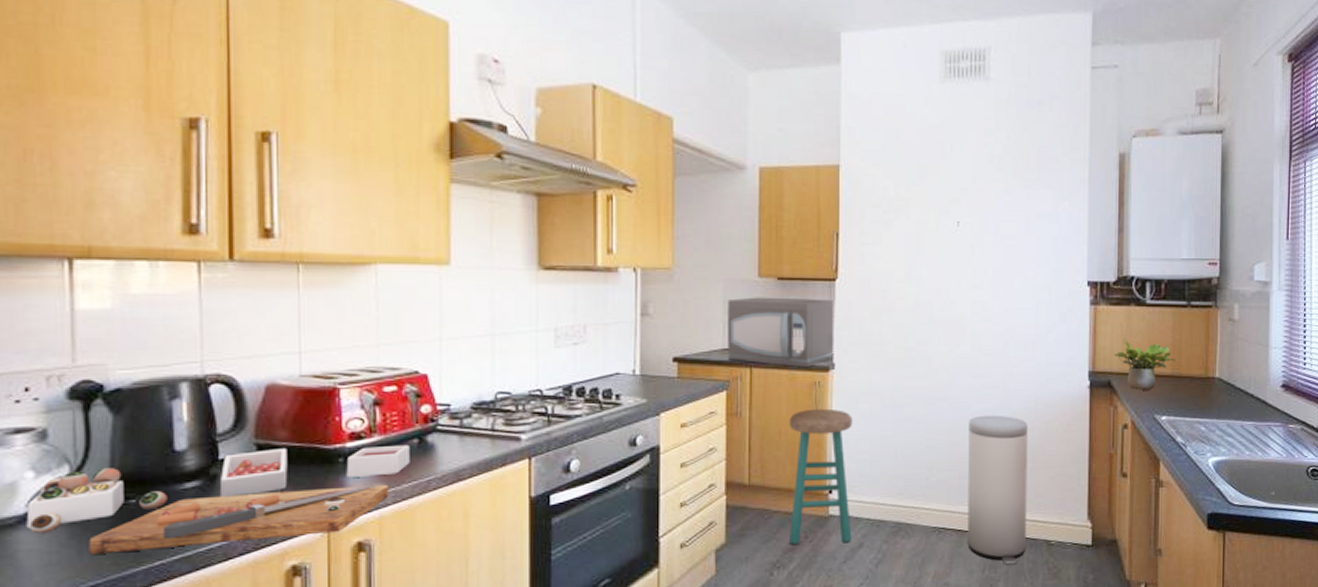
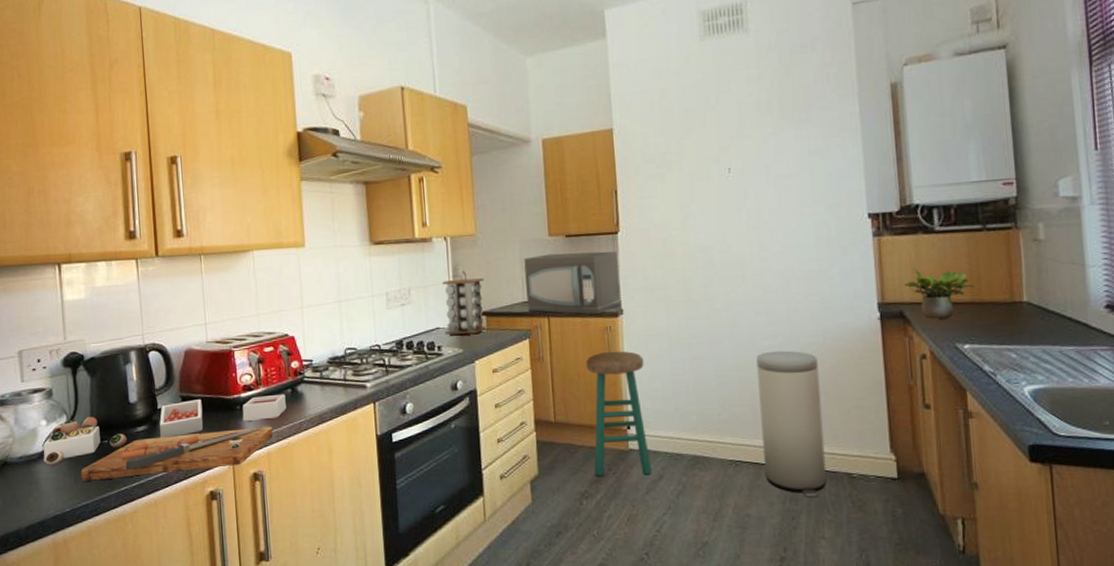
spice rack: none [626,308,679,383] -> present [442,270,487,336]

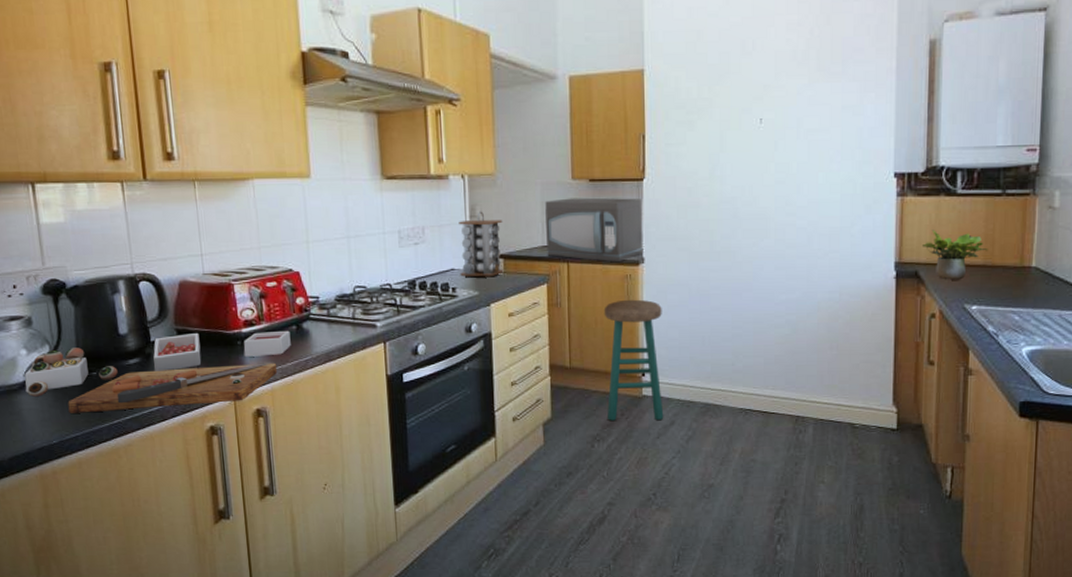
pedal bin: present [756,350,827,497] -> none [773,305,832,445]

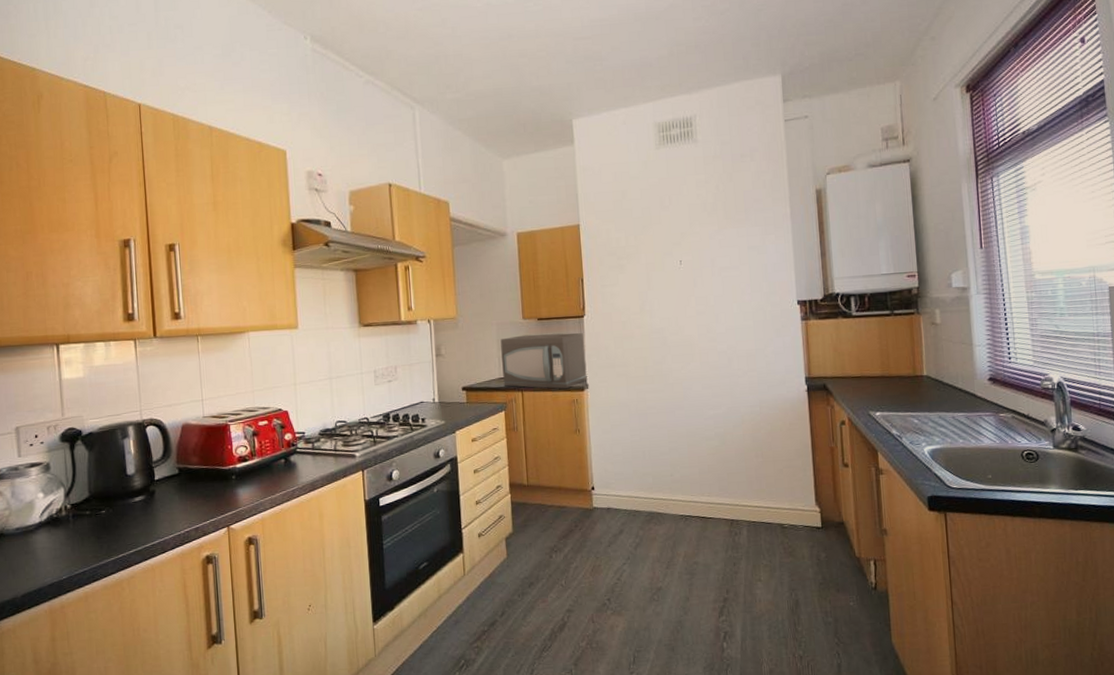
cutting board: present [24,330,291,413] -> none [40,464,280,550]
spice rack: present [458,211,504,278] -> none [426,350,467,409]
stool: present [603,299,664,421] -> none [555,420,613,532]
potted plant: present [921,230,988,281] -> none [826,347,884,392]

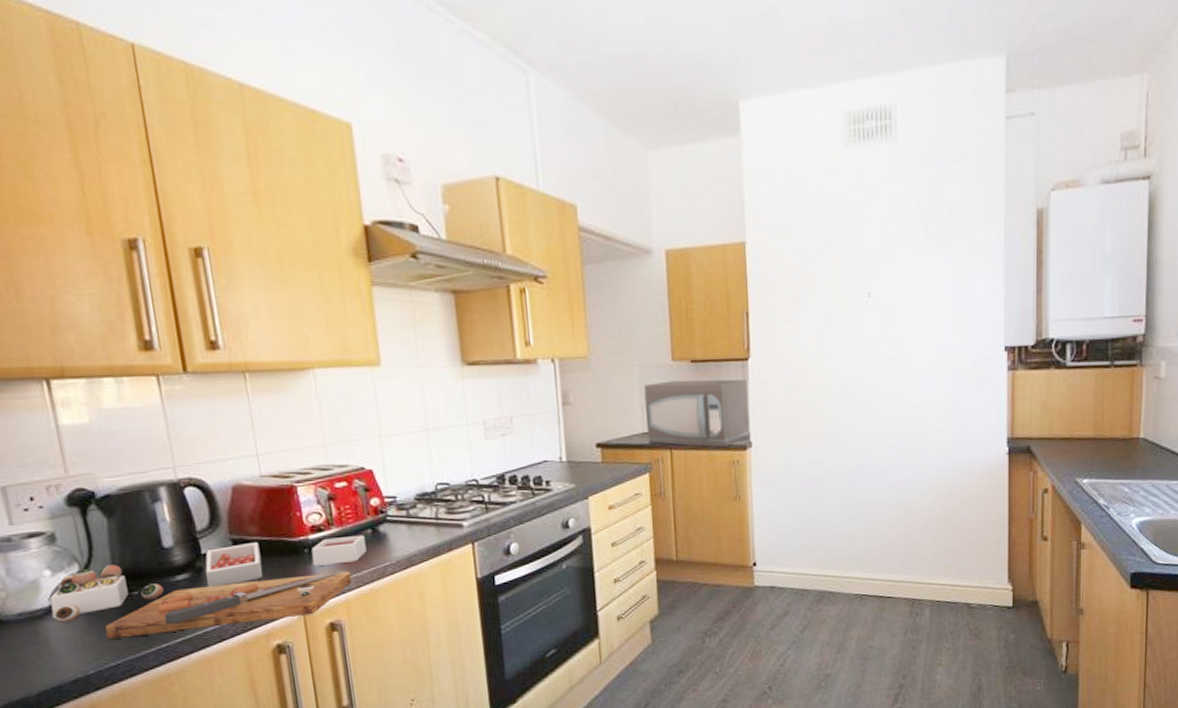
cutting board: none [40,464,280,550] -> present [50,534,367,639]

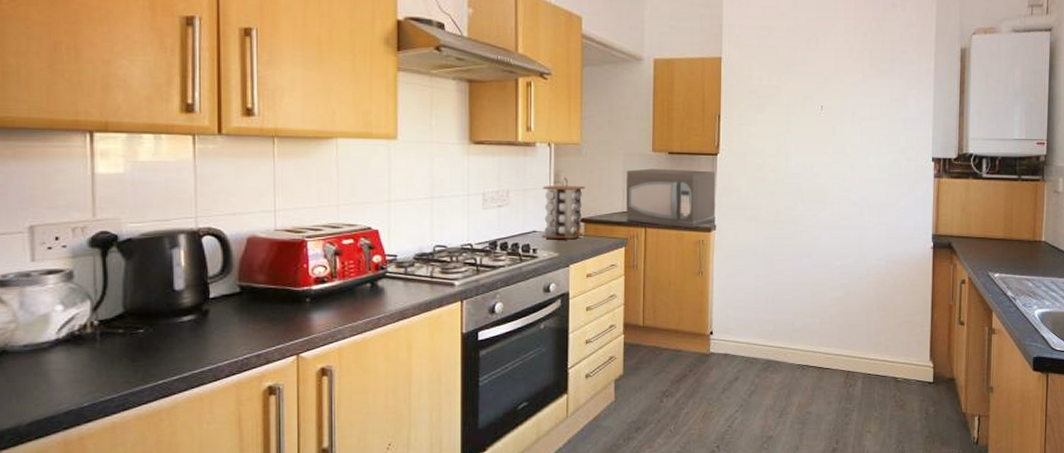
cutting board: present [50,534,367,639] -> none [56,288,364,374]
spice rack: none [550,397,602,470] -> present [541,177,586,240]

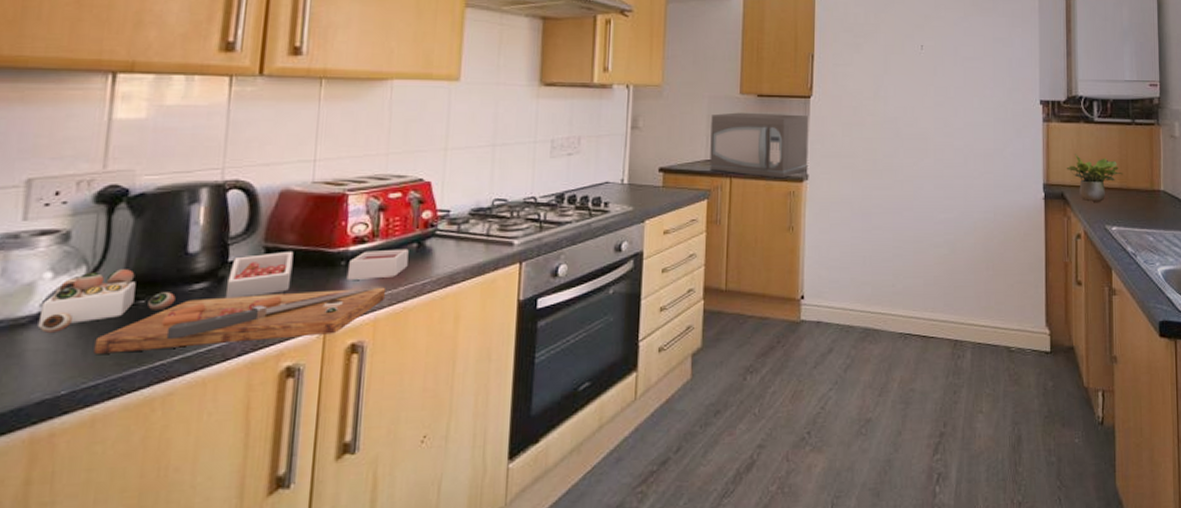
cutting board: none [56,288,364,374] -> present [37,248,409,354]
spice rack: present [541,177,586,240] -> none [614,122,666,192]
potted plant: none [954,207,1007,252] -> present [1066,154,1123,203]

